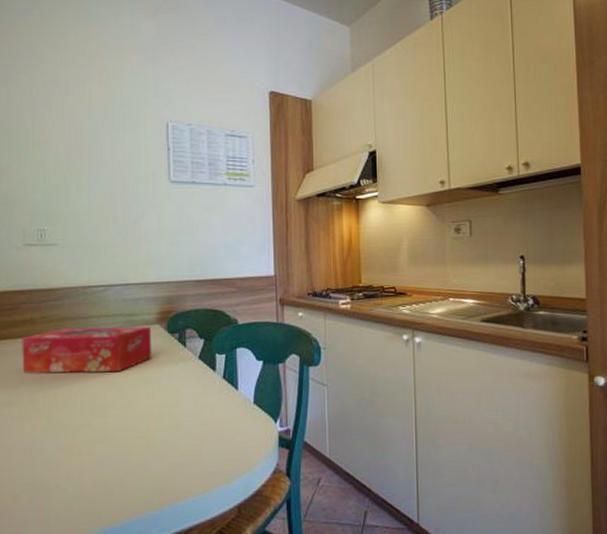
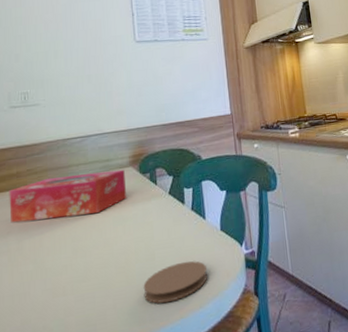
coaster: none [165,432,237,475] -> present [143,261,208,304]

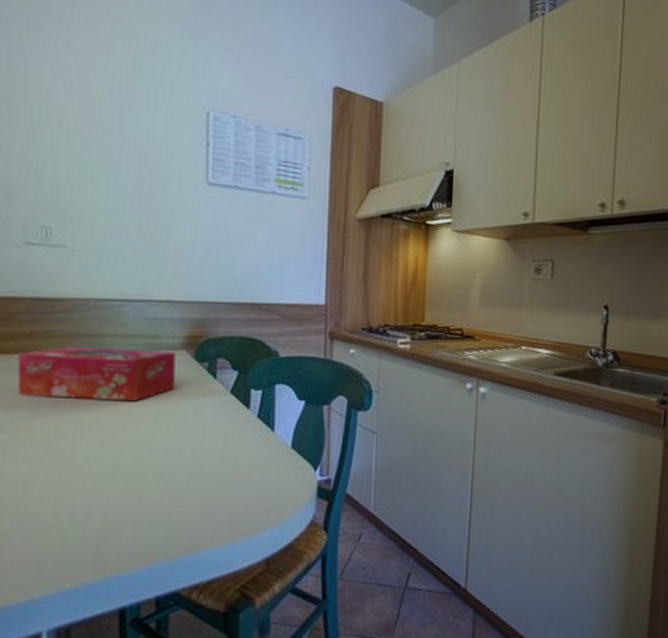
coaster: present [143,261,208,304] -> none [185,477,269,522]

